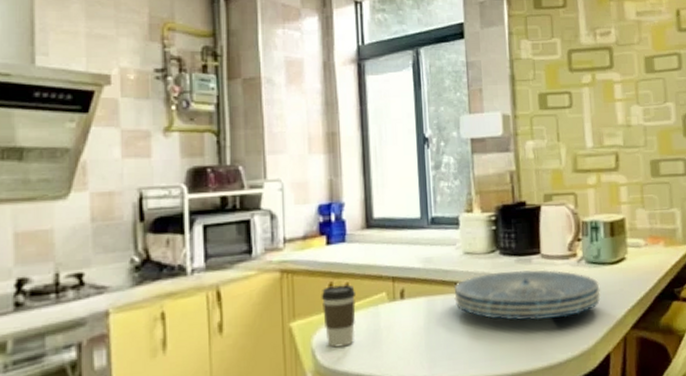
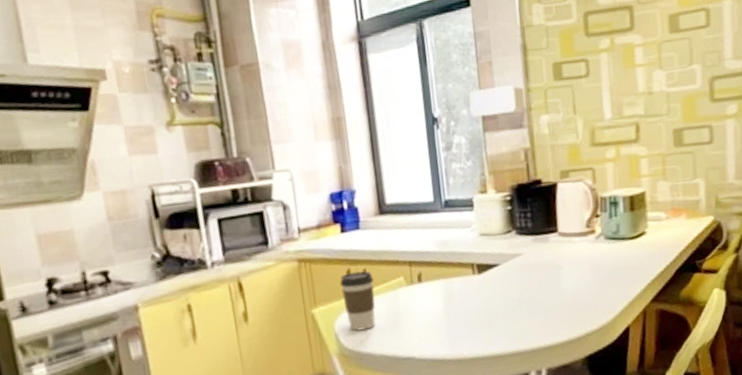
placemat: present [454,269,601,321] -> none [471,247,621,298]

